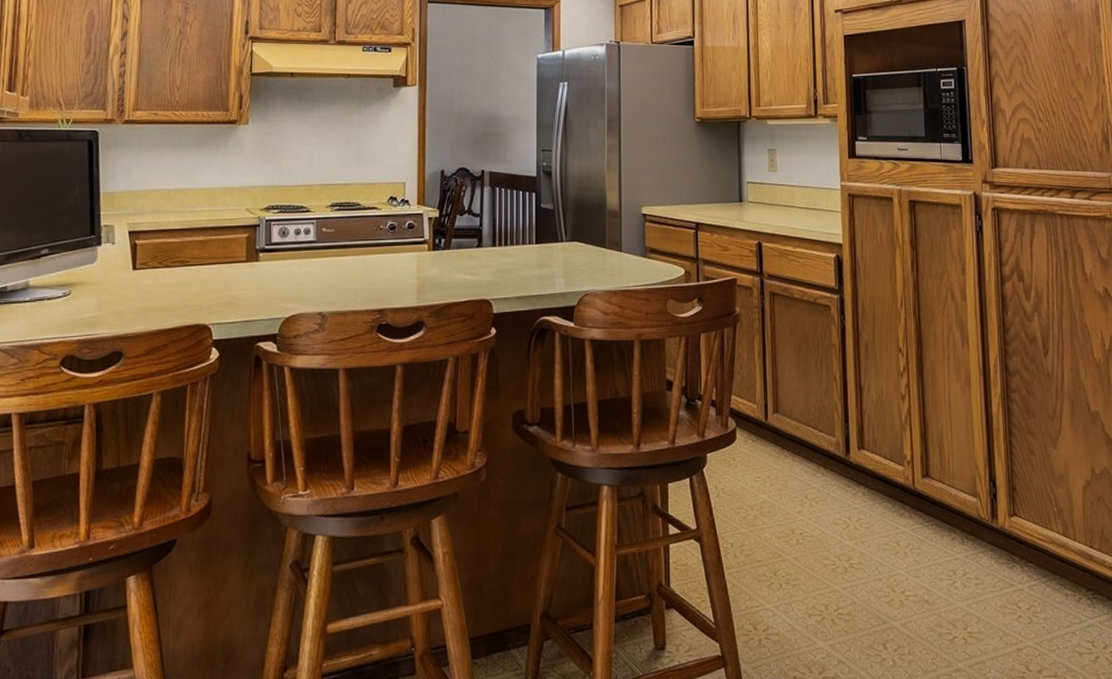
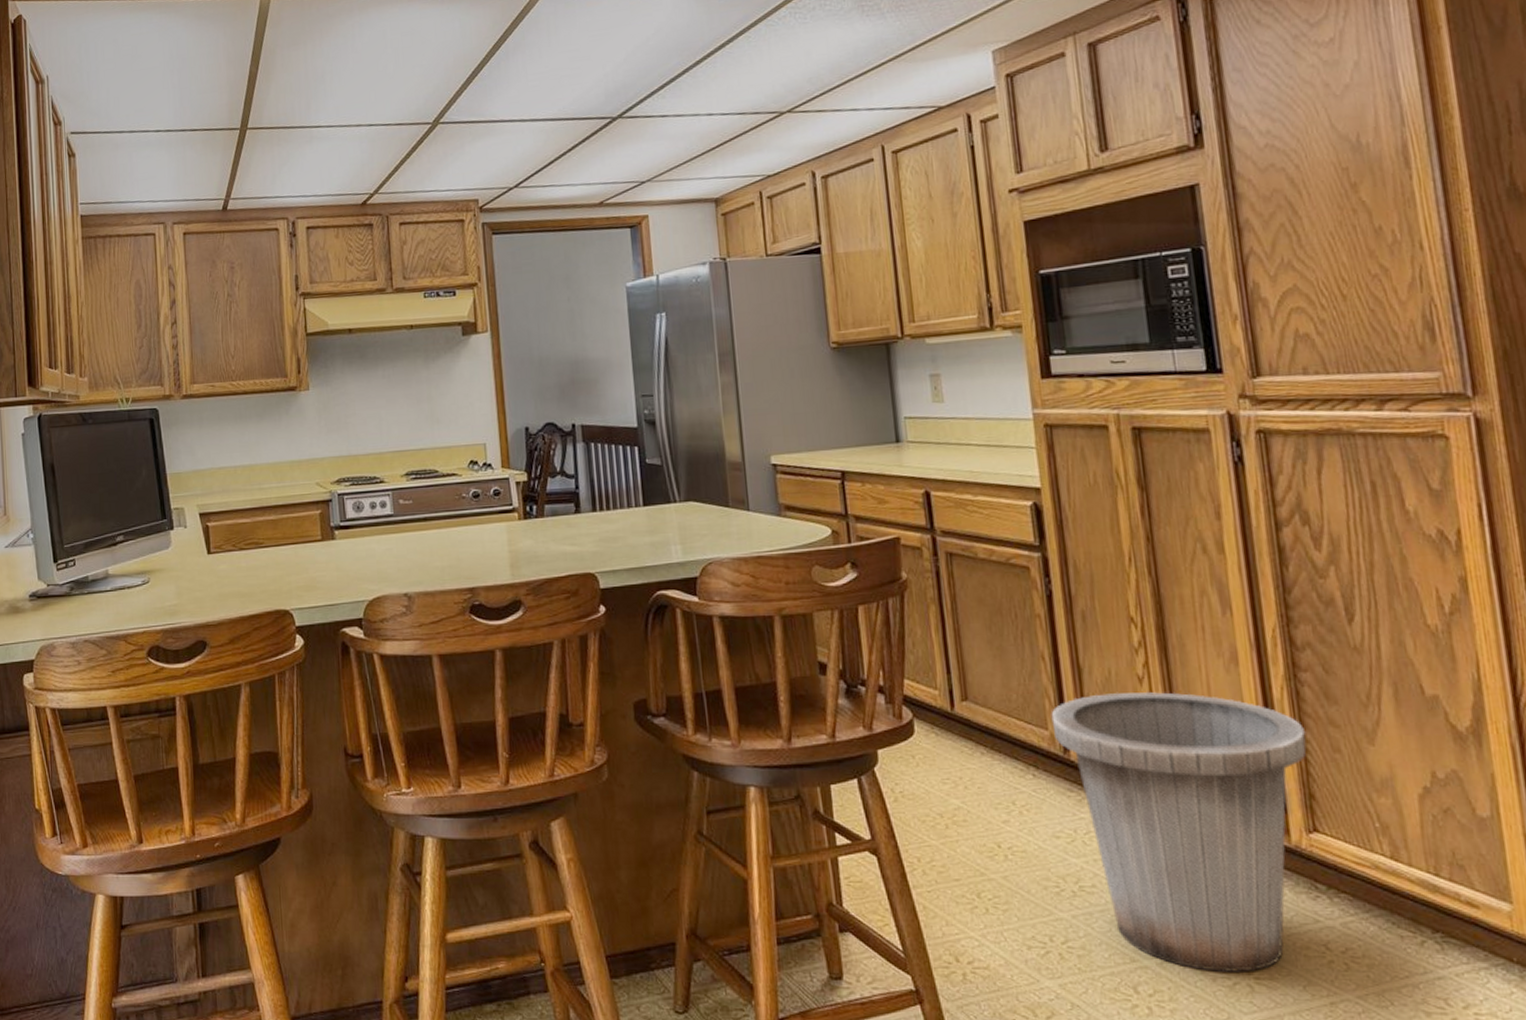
trash can: none [838,407,1013,629] -> present [1051,692,1307,972]

